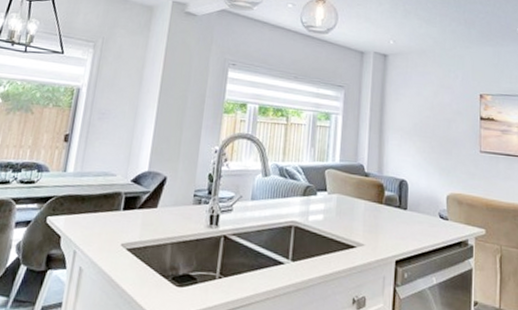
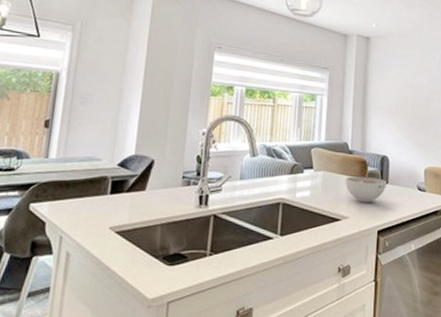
bowl: none [360,200,405,230] -> present [345,176,386,203]

